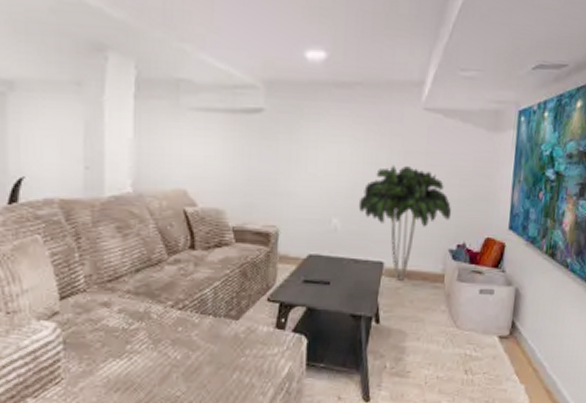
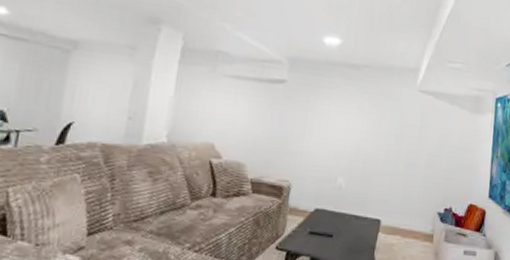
indoor plant: present [358,164,452,281] -> none [361,135,441,238]

